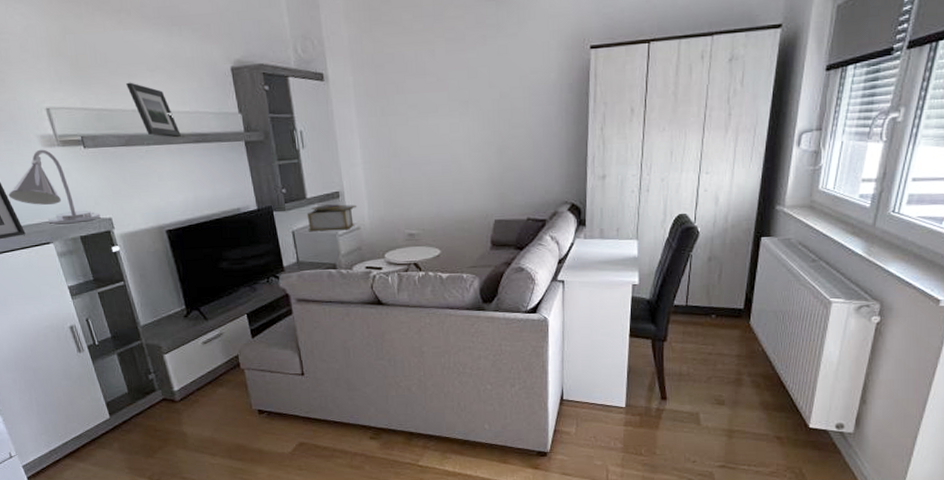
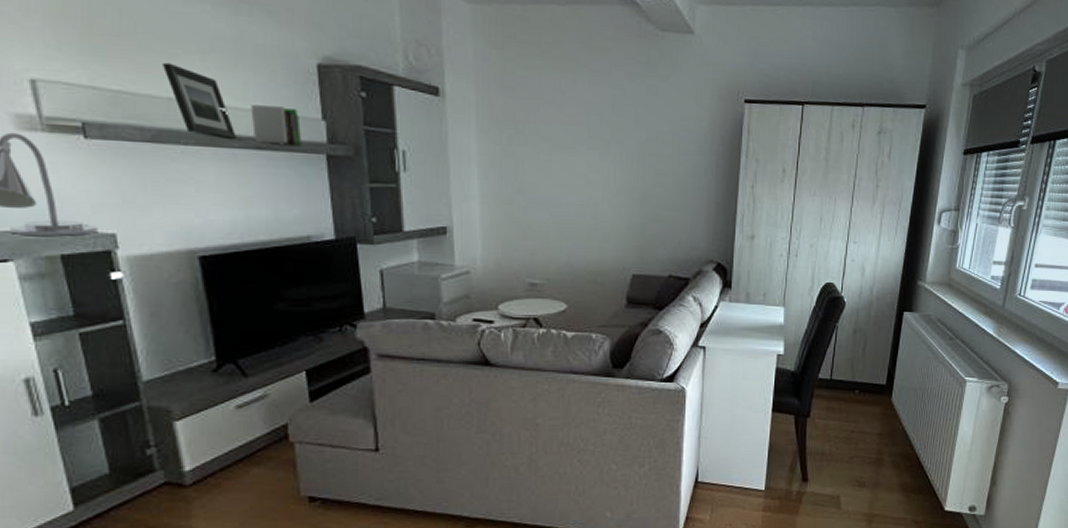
books: none [188,106,227,139] -> present [251,105,302,147]
decorative box: present [306,204,357,232] -> none [401,240,469,274]

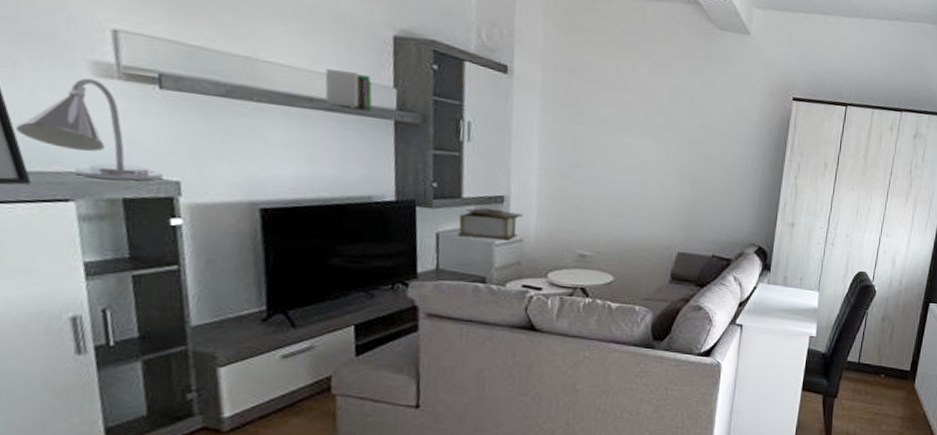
picture frame: present [163,62,236,140] -> none [244,23,309,101]
decorative box: none [401,240,469,274] -> present [457,207,524,241]

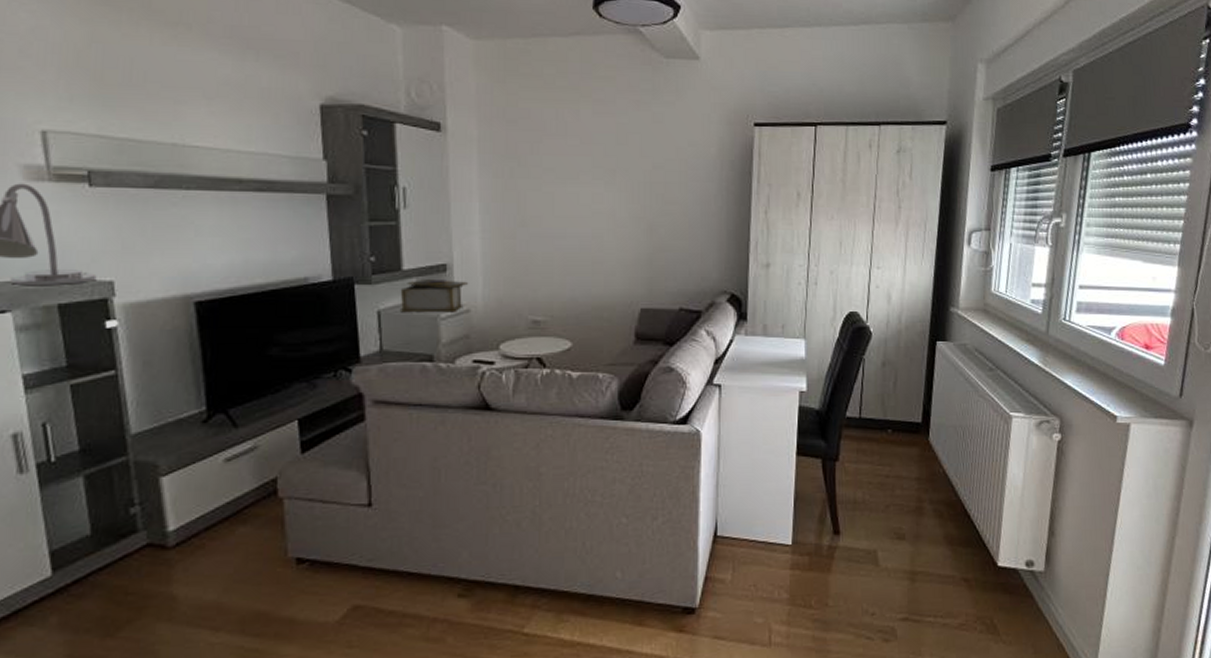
books: present [325,69,373,112] -> none [253,147,303,188]

